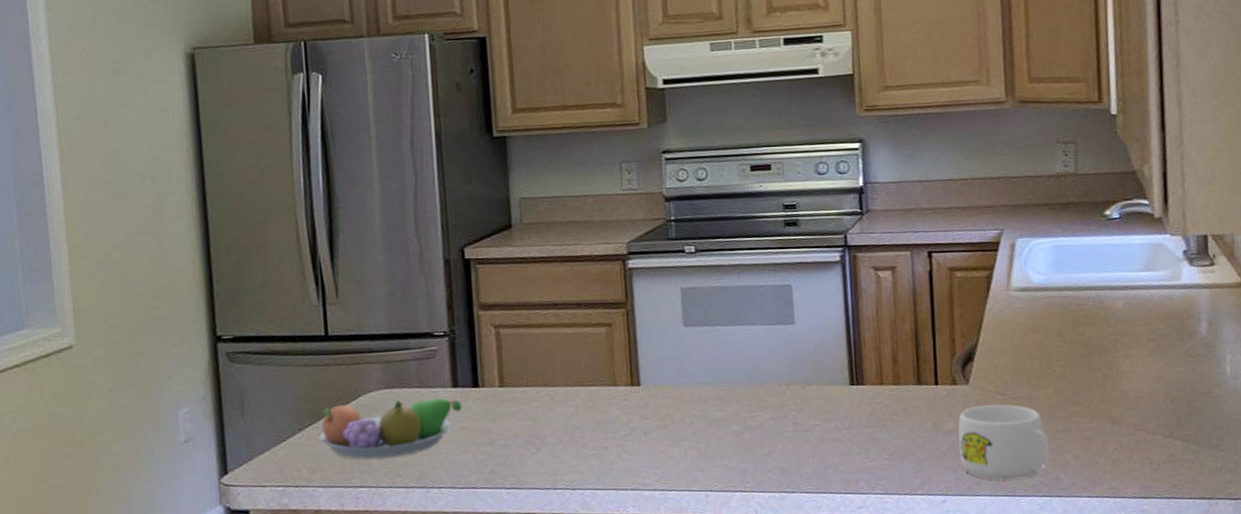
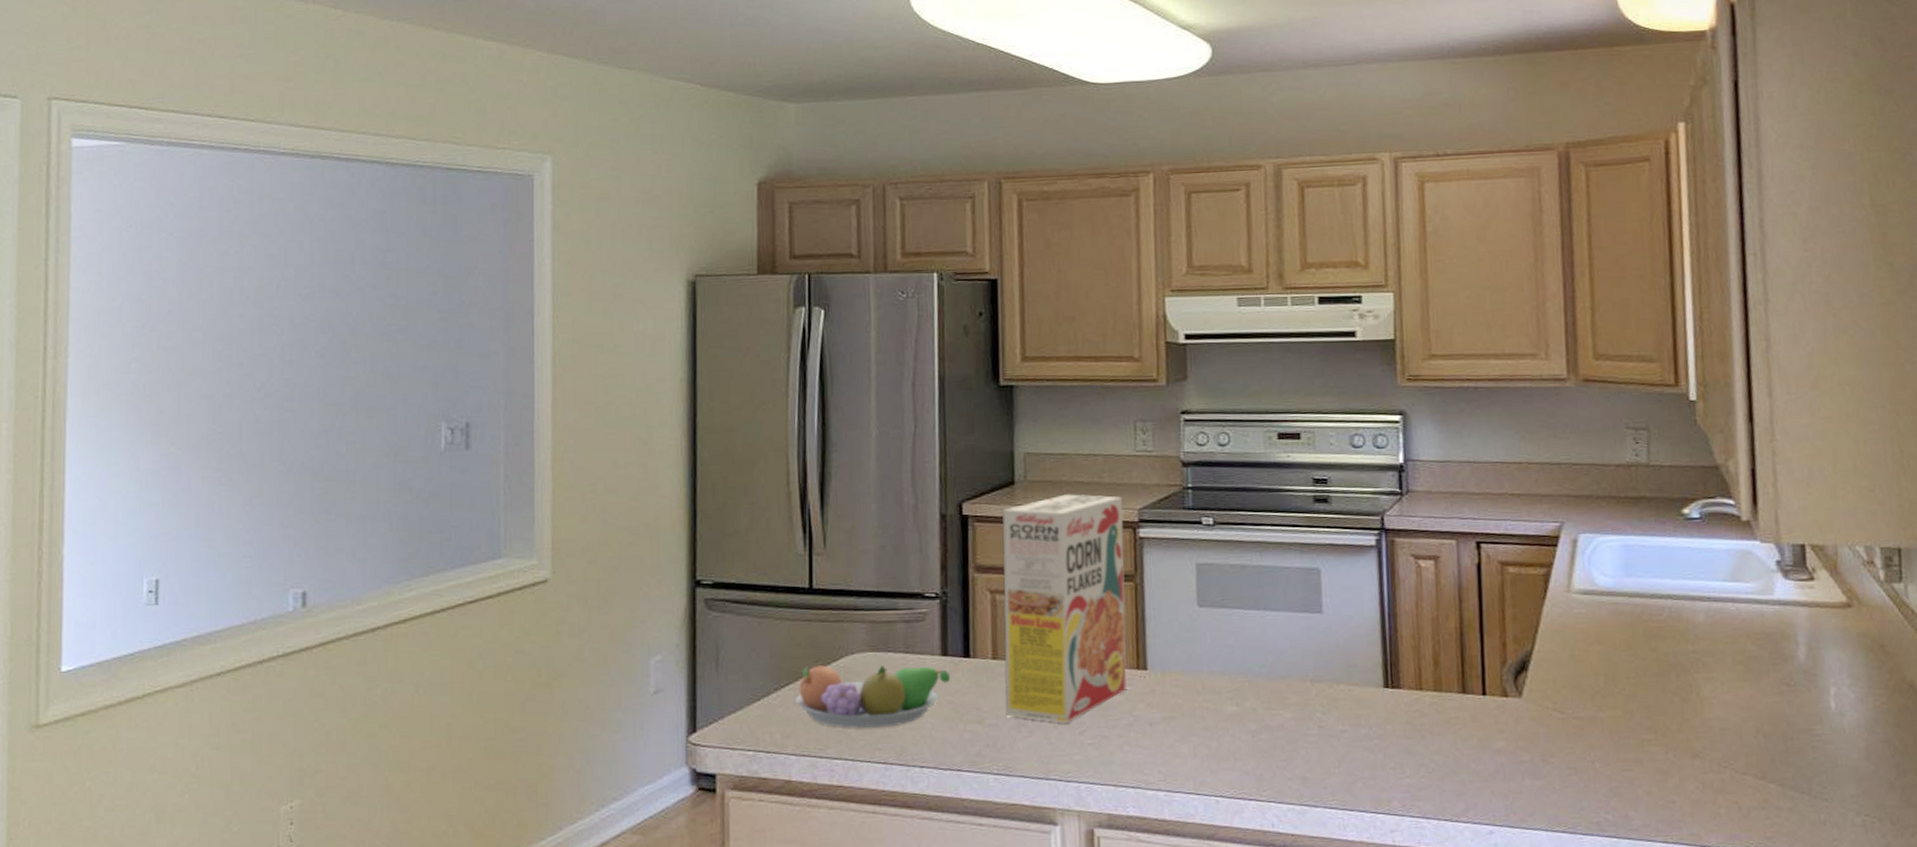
cereal box: none [501,232,623,439] -> present [1001,494,1127,724]
mug: present [958,404,1051,480] -> none [1509,723,1619,814]

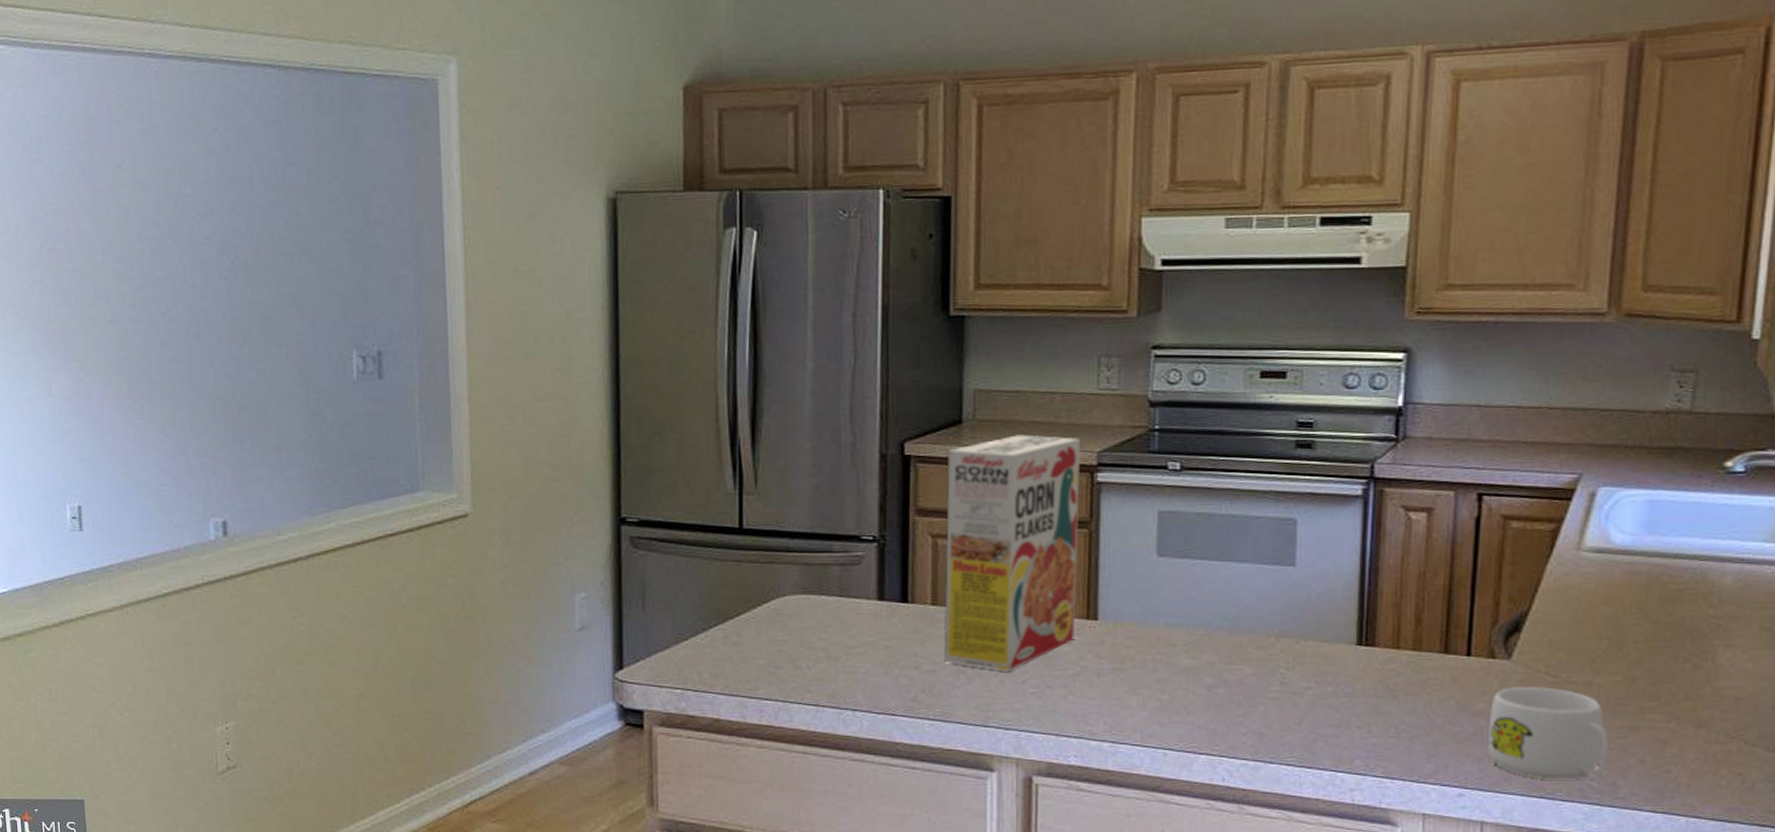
fruit bowl: present [795,665,951,728] -> none [724,607,887,670]
mug: none [1509,723,1619,814] -> present [1488,687,1609,780]

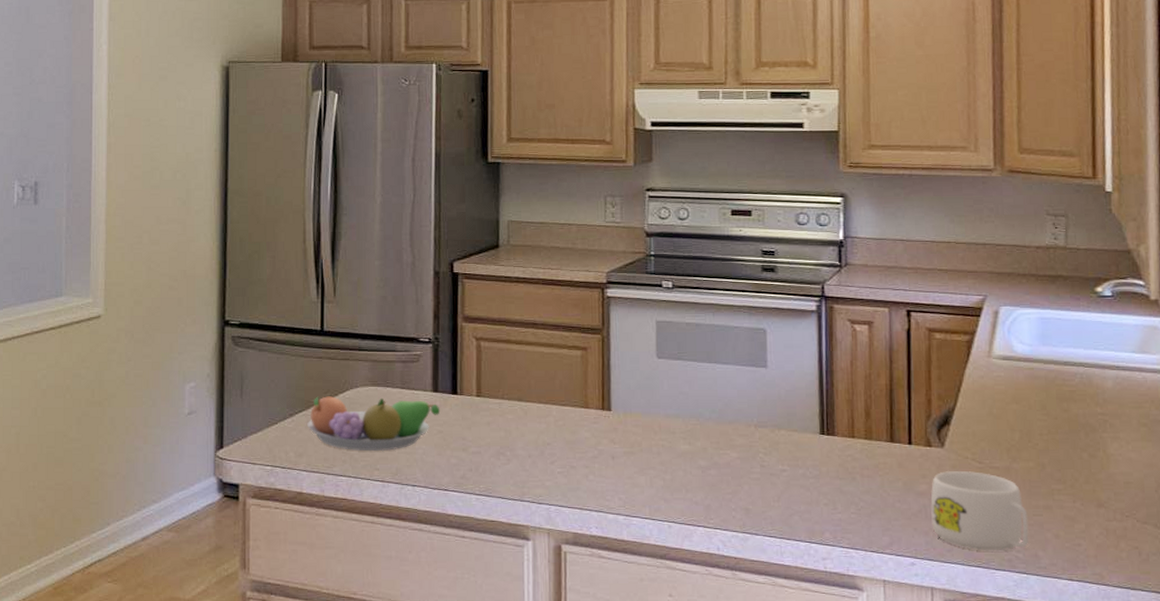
fruit bowl: none [724,607,887,670] -> present [307,396,441,451]
cereal box: present [944,434,1081,672] -> none [486,257,594,454]

